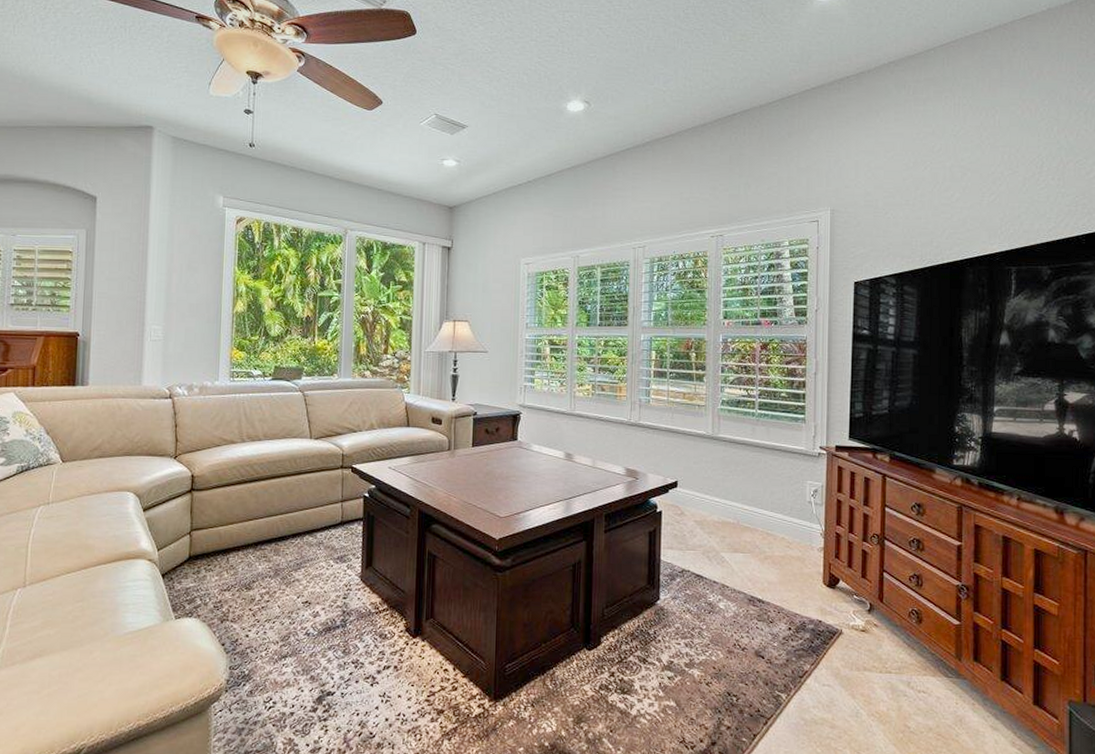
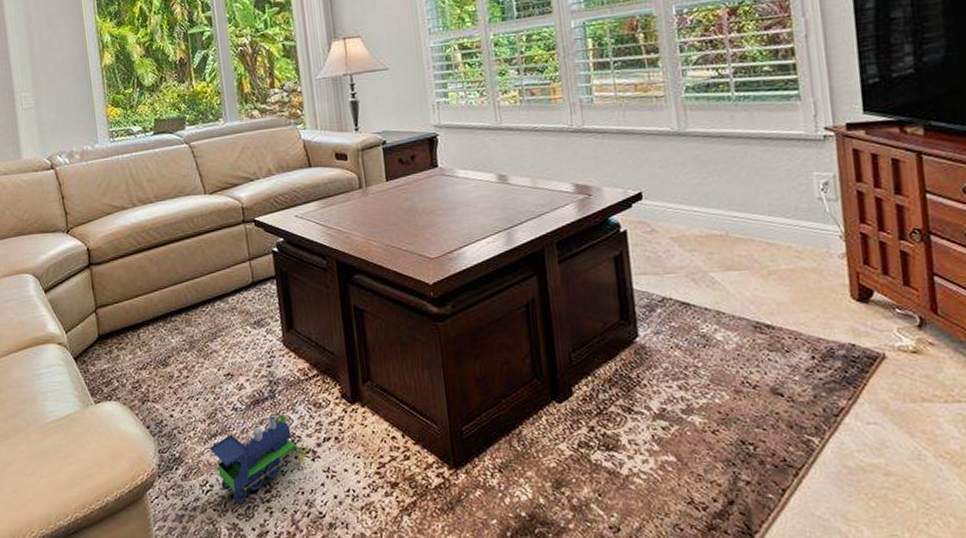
toy train: none [279,642,369,720] -> present [210,414,308,503]

